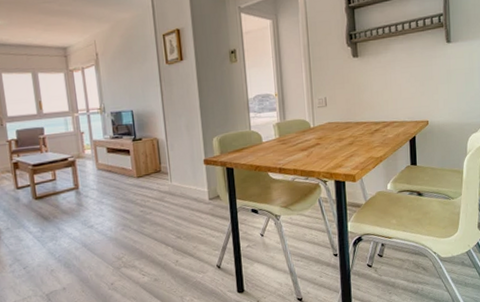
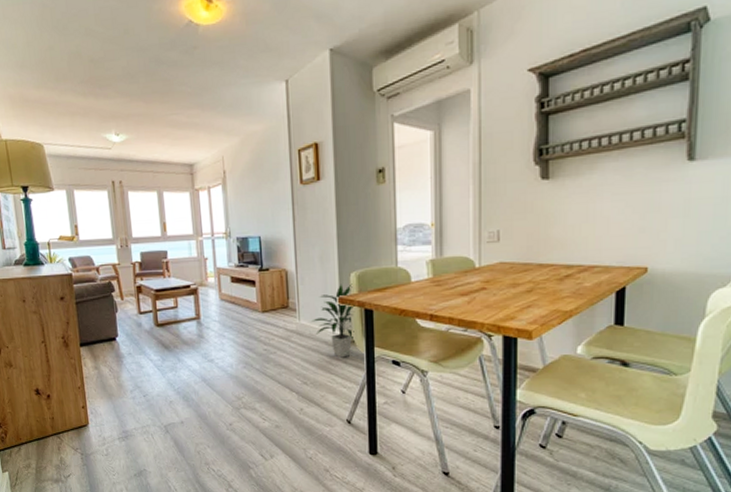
indoor plant: none [182,147,220,212] -> present [312,283,355,358]

